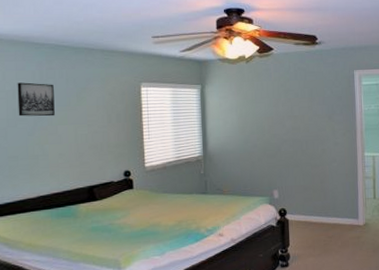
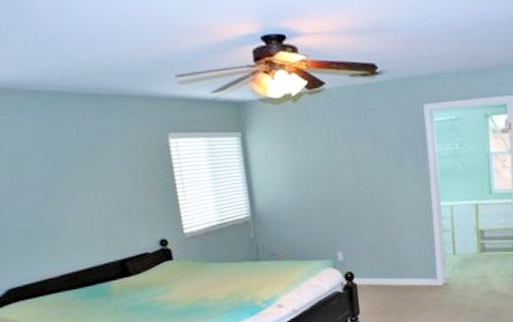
wall art: present [17,82,55,117] -> none [17,140,69,182]

